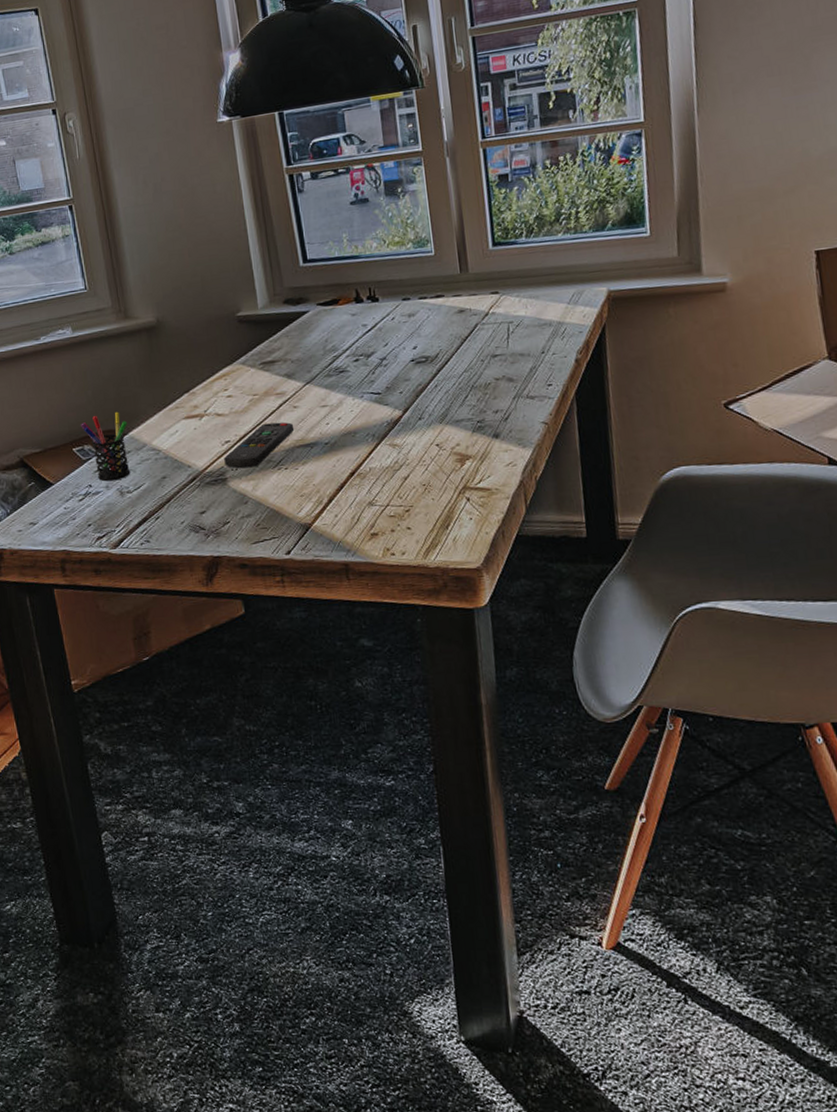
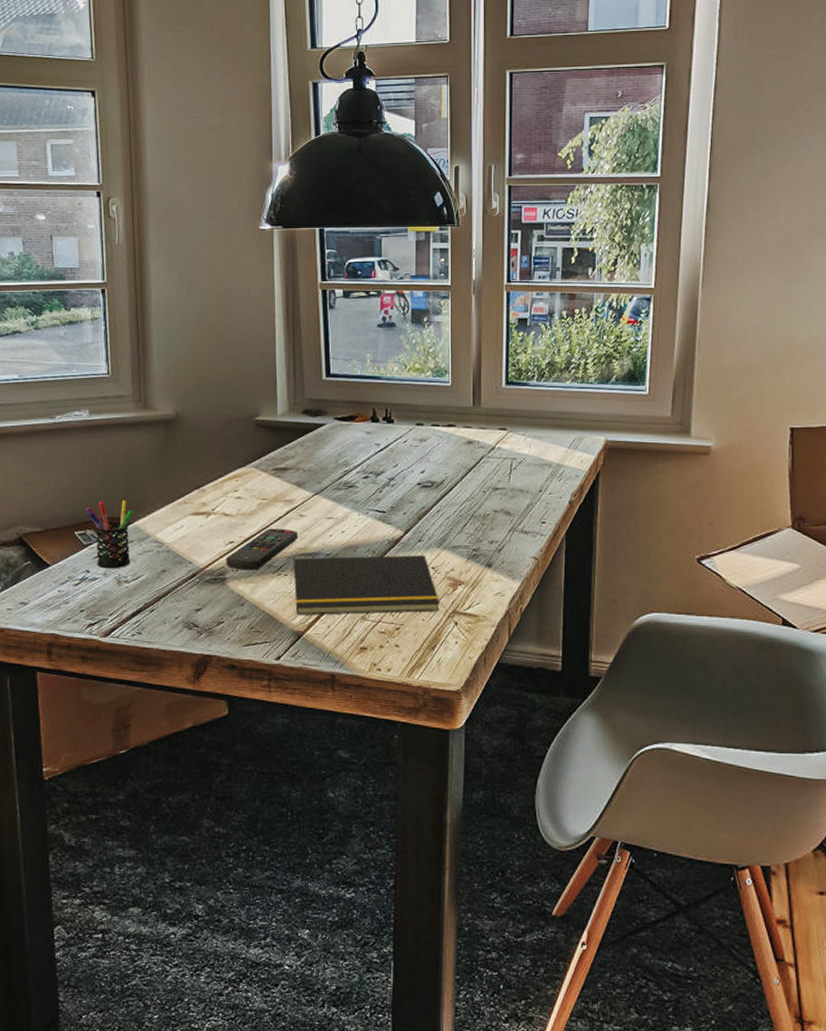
notepad: none [290,432,449,507] -> present [290,554,439,615]

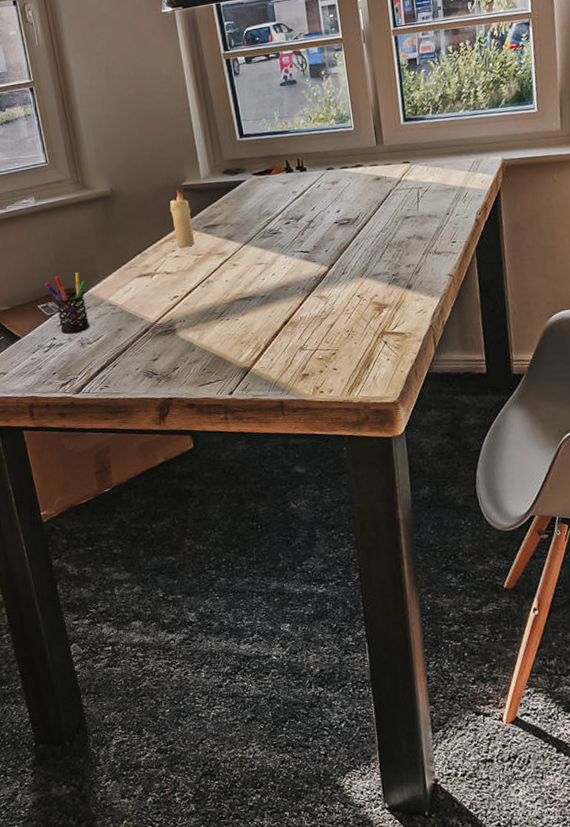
remote control: present [226,528,299,570] -> none [173,278,235,320]
candle: none [238,425,261,489] -> present [170,191,195,248]
notepad: present [290,554,439,615] -> none [231,285,369,353]

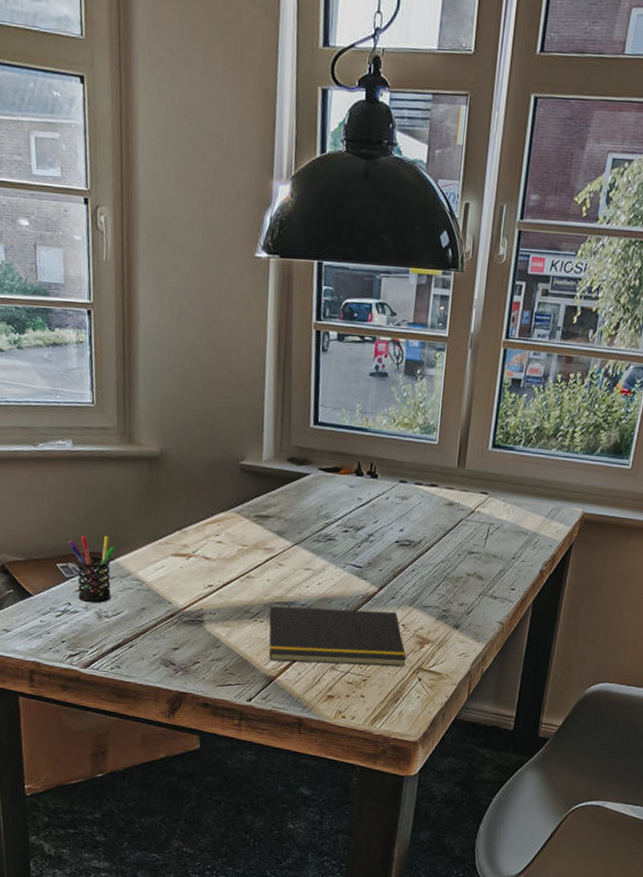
candle: present [170,191,195,248] -> none [221,469,244,535]
notepad: none [231,285,369,353] -> present [265,606,406,667]

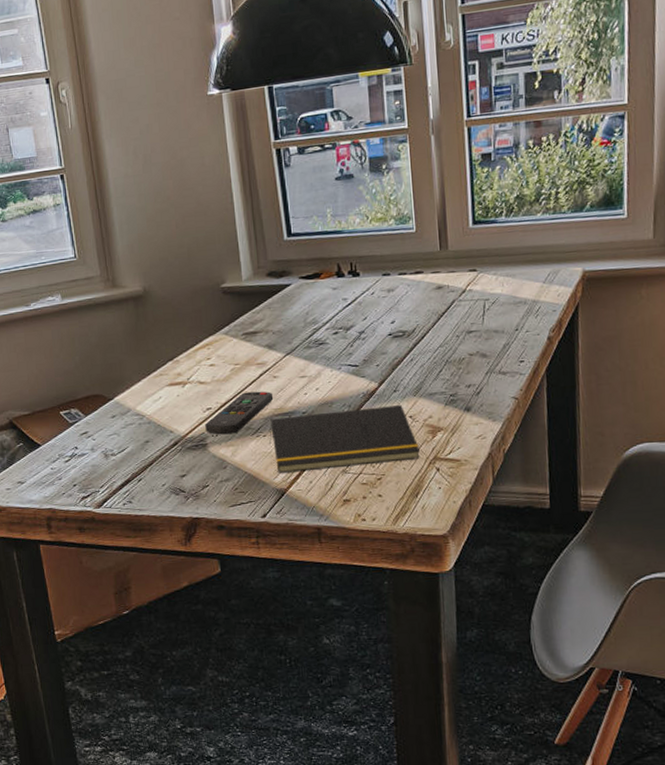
pen holder: present [68,535,115,604] -> none [68,377,115,444]
remote control: none [204,575,276,615] -> present [205,391,274,435]

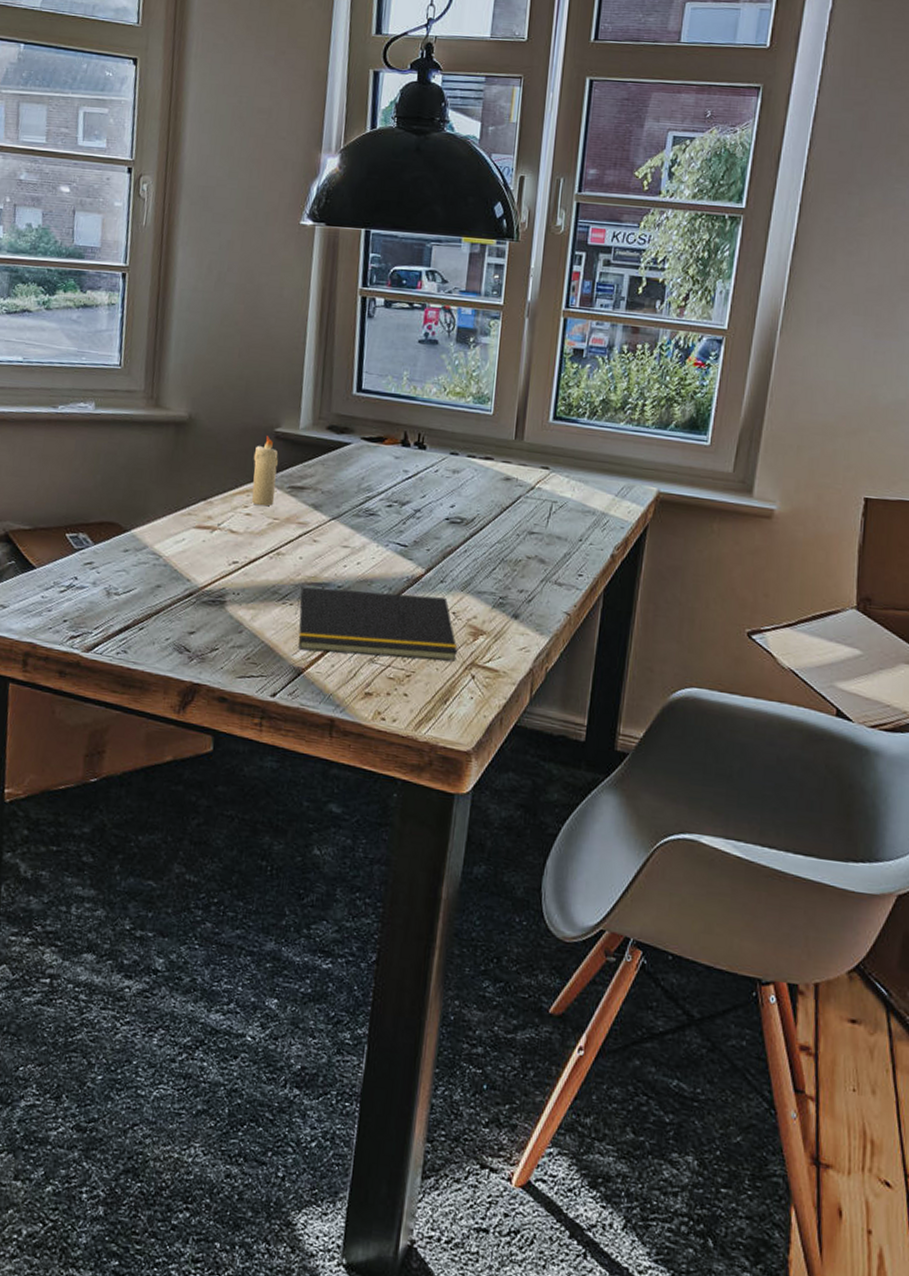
remote control: present [205,391,274,435] -> none [227,551,310,596]
candle: none [206,293,233,356] -> present [251,436,278,507]

